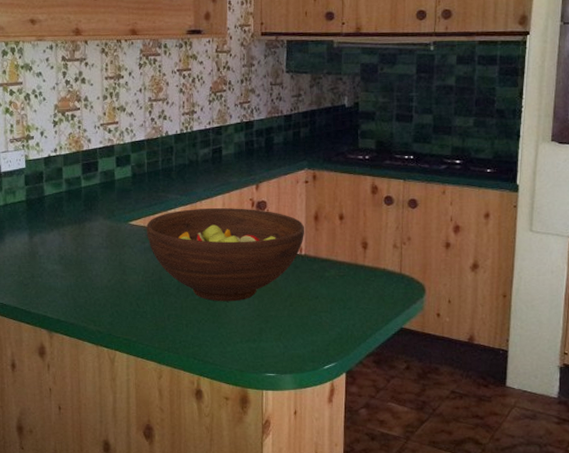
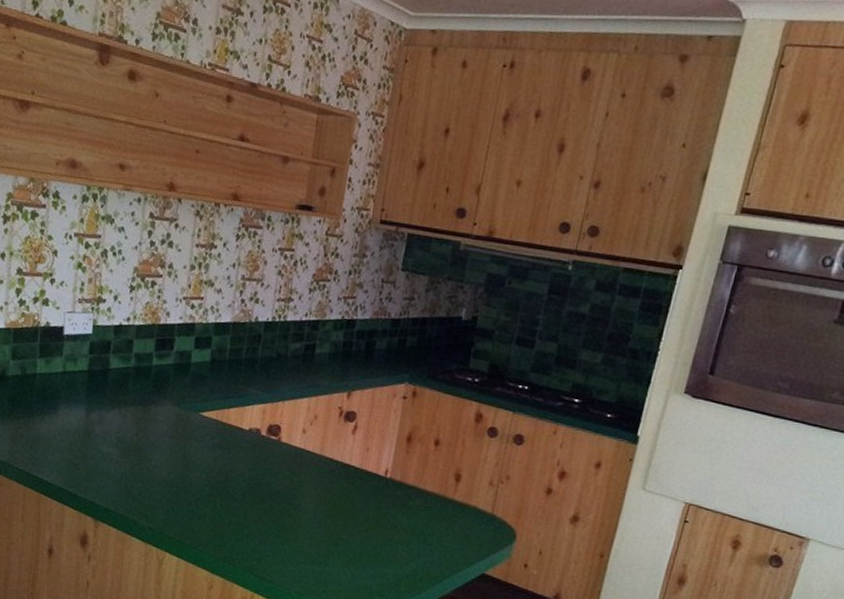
fruit bowl: present [146,208,305,302] -> none [217,408,395,518]

